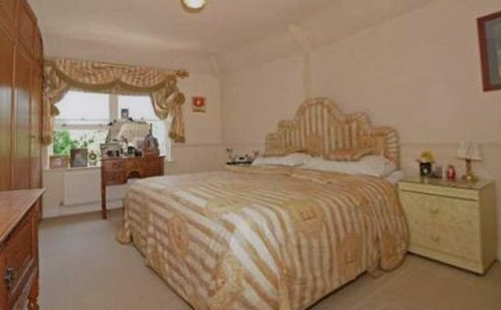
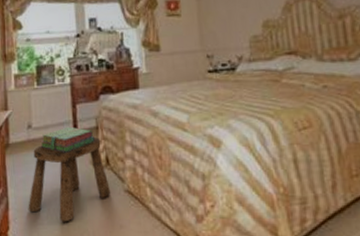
stool: none [56,217,133,291] -> present [28,137,111,222]
stack of books: none [71,206,122,229] -> present [40,126,96,153]

